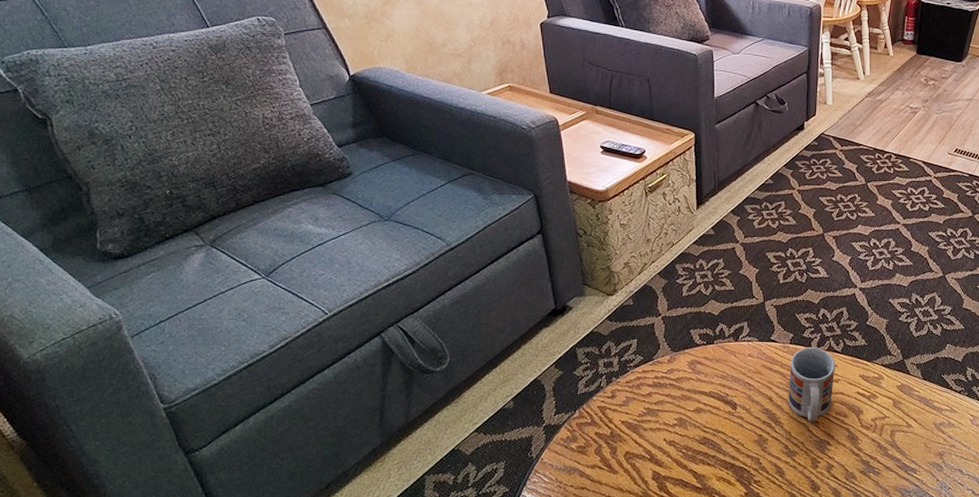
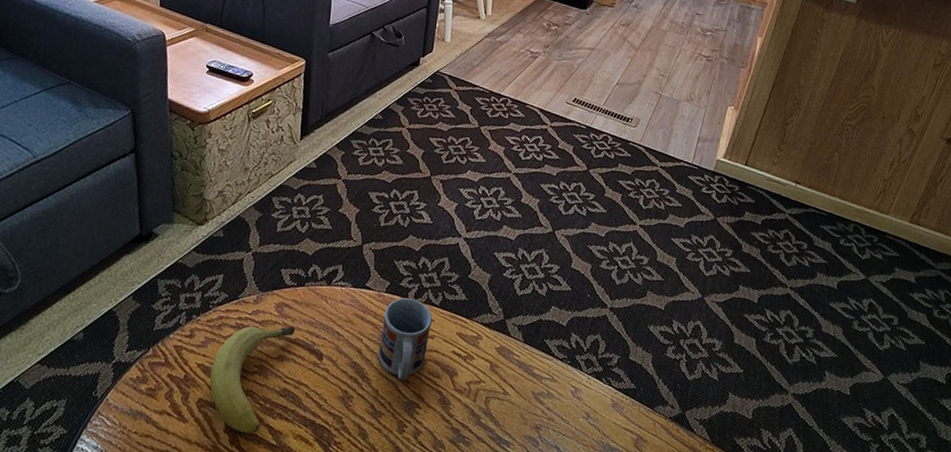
fruit: none [634,381,709,480] -> present [209,326,296,434]

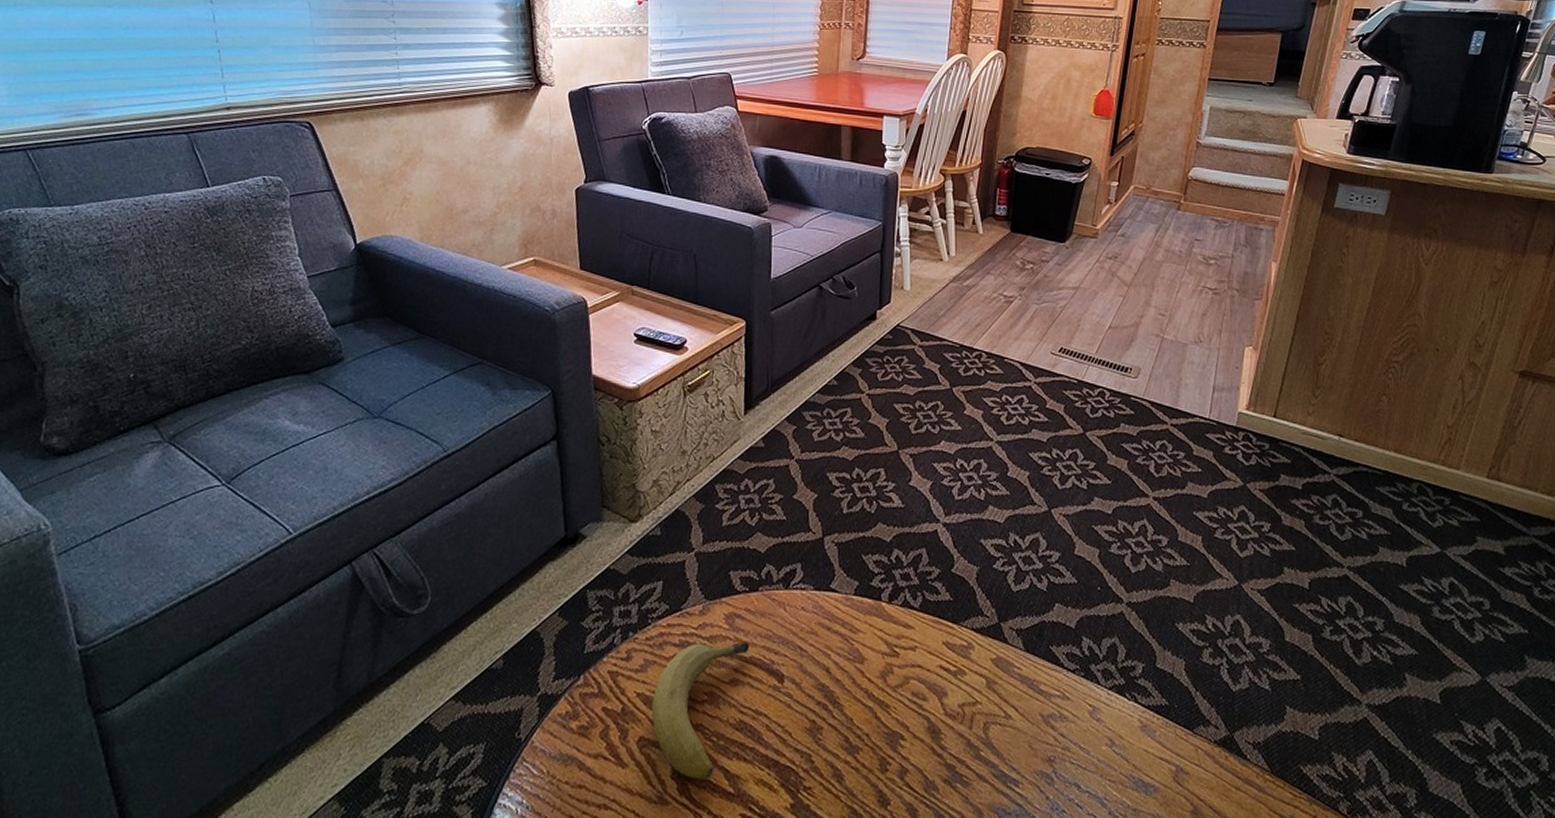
cup: present [378,297,433,381] -> none [850,600,912,706]

